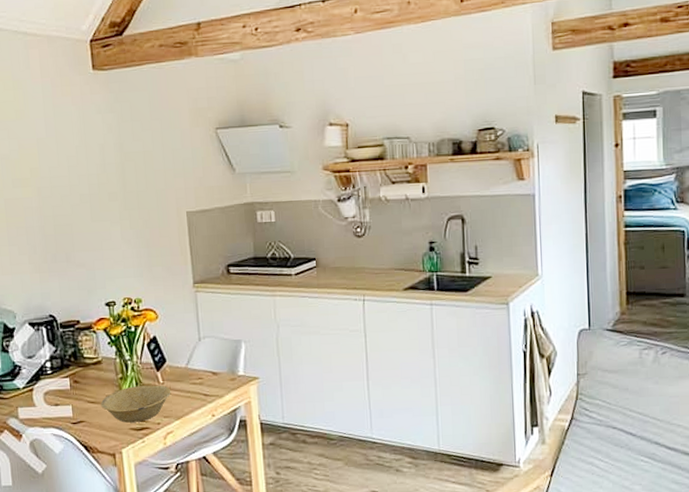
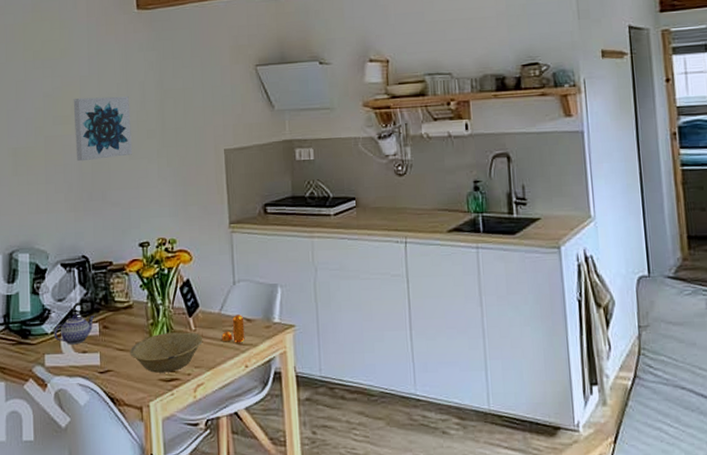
teapot: none [26,370,65,399] -> present [54,314,95,345]
wall art: none [31,158,94,224] -> present [73,96,132,162]
pepper shaker: none [189,368,211,395] -> present [221,315,245,343]

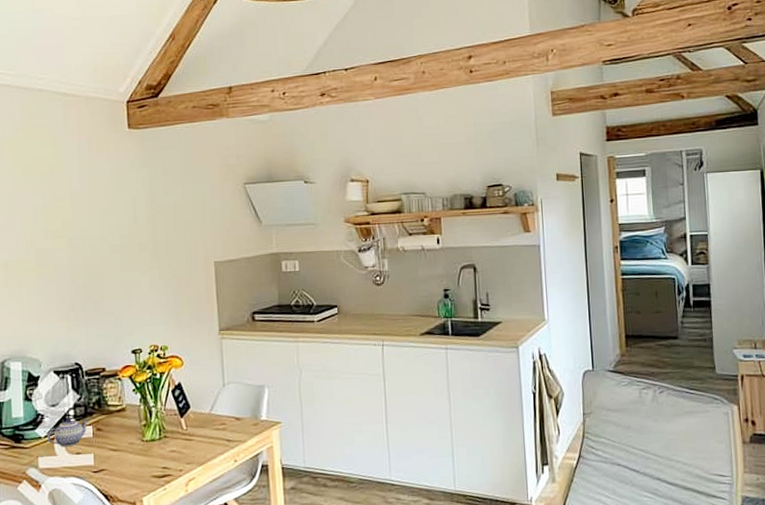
wall art: present [73,96,132,162] -> none [64,211,124,274]
bowl: present [130,332,203,373] -> none [123,431,194,470]
pepper shaker: present [221,315,245,343] -> none [212,414,234,440]

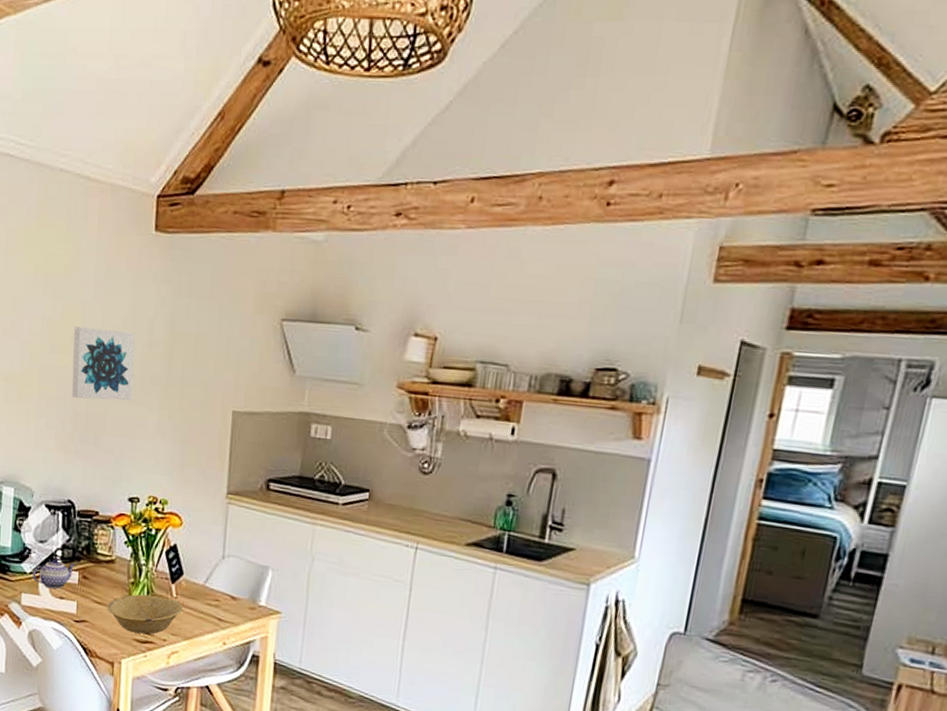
wall art: none [64,211,124,274] -> present [71,327,135,400]
bowl: none [123,431,194,470] -> present [107,594,184,635]

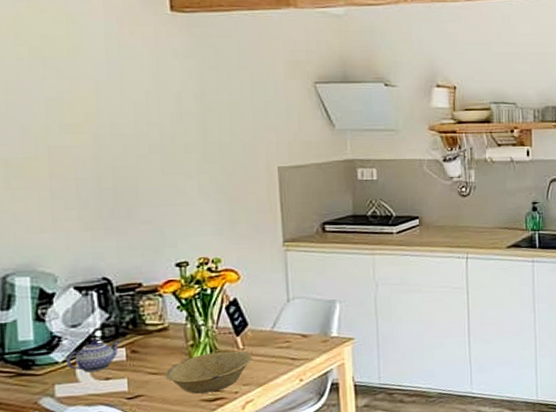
wall art: present [71,327,135,400] -> none [87,105,166,176]

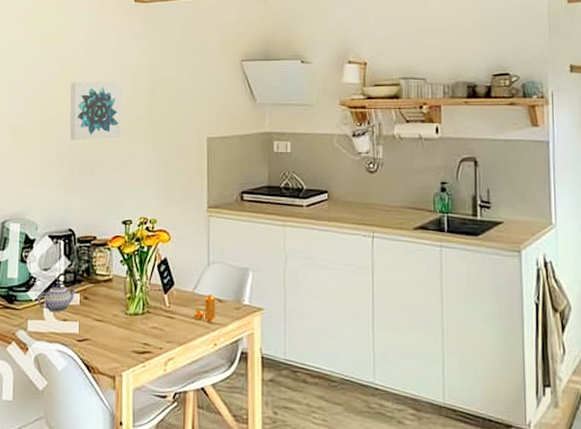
wall art: none [87,105,166,176] -> present [69,82,122,141]
bowl: present [165,351,253,394] -> none [107,307,176,345]
pepper shaker: none [274,331,300,359] -> present [193,295,216,322]

